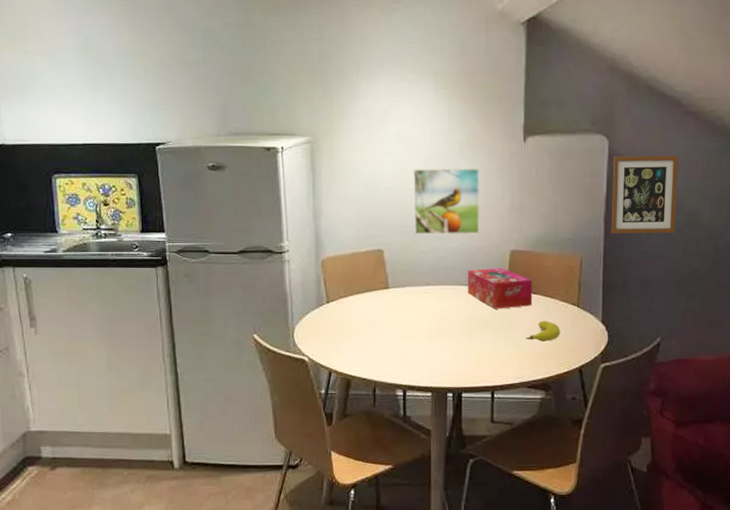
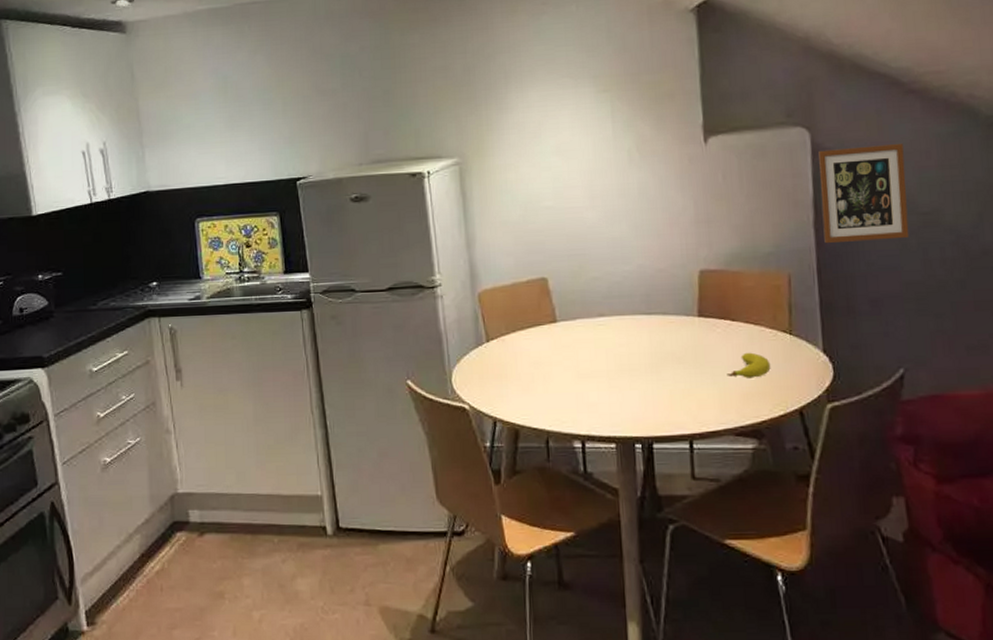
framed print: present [412,167,480,235] -> none [575,176,660,259]
tissue box: present [467,267,533,309] -> none [648,291,732,341]

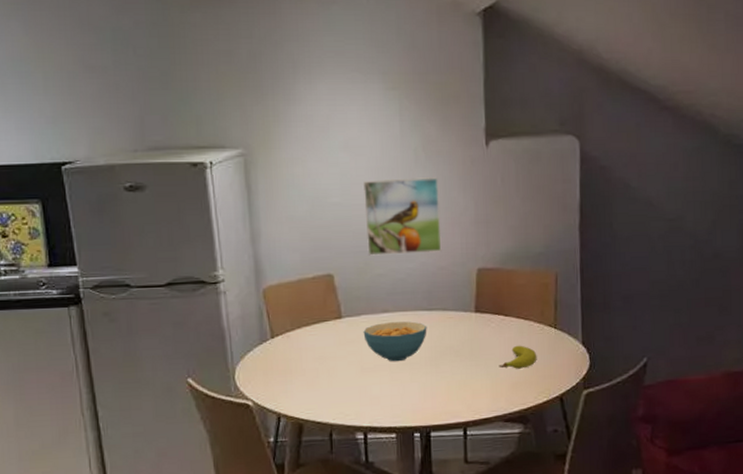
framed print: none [575,176,660,259] -> present [362,176,442,256]
cereal bowl: none [579,326,647,368] -> present [363,321,427,362]
picture frame: present [818,143,910,244] -> none [586,155,658,246]

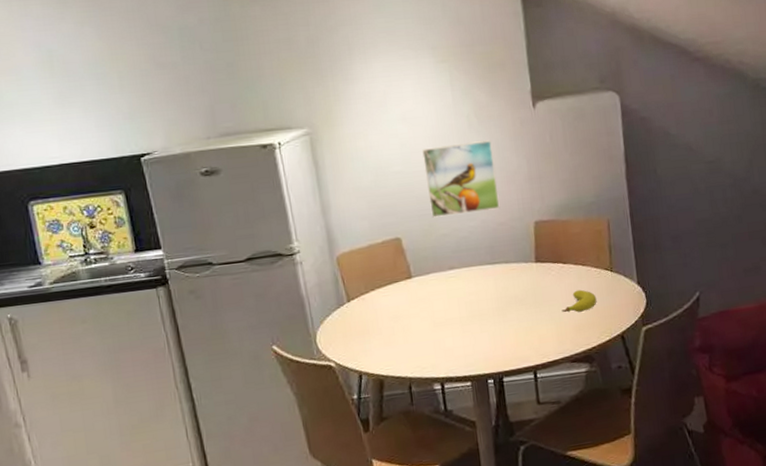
cereal bowl: present [363,321,427,362] -> none [433,275,493,315]

